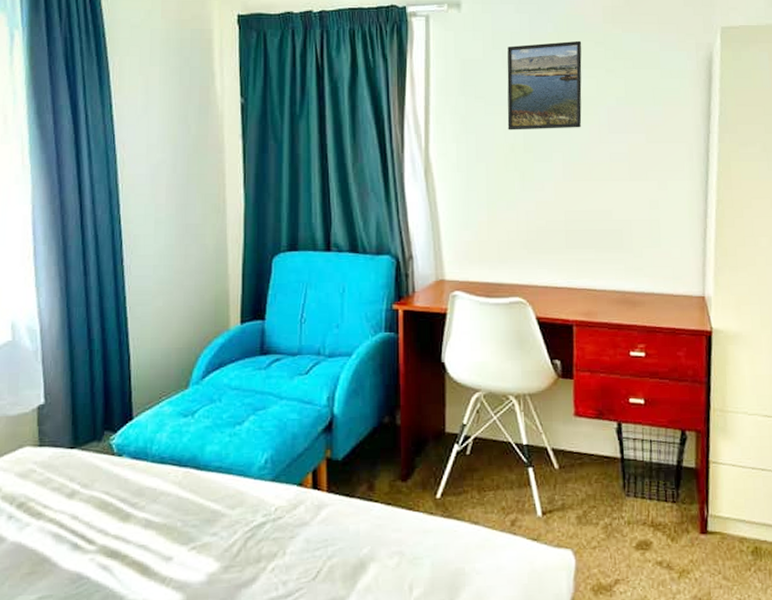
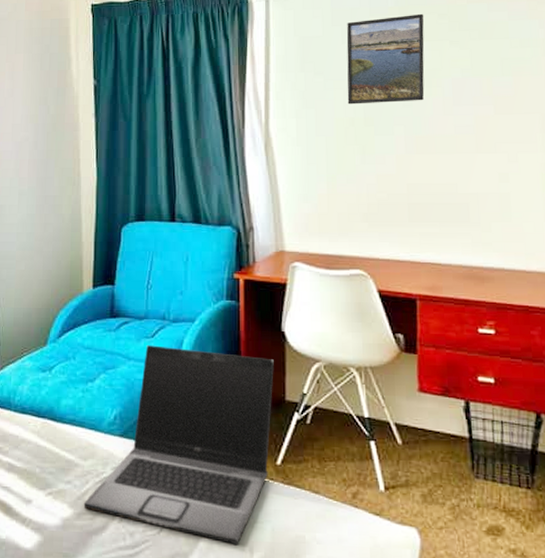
laptop: none [231,382,434,584] -> present [83,345,274,546]

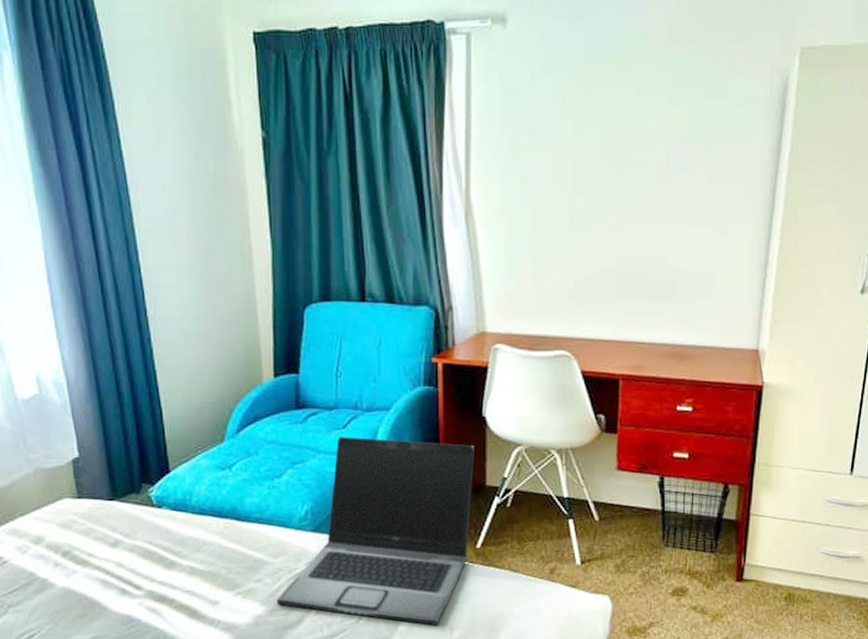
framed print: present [346,13,425,105] -> none [556,63,642,169]

